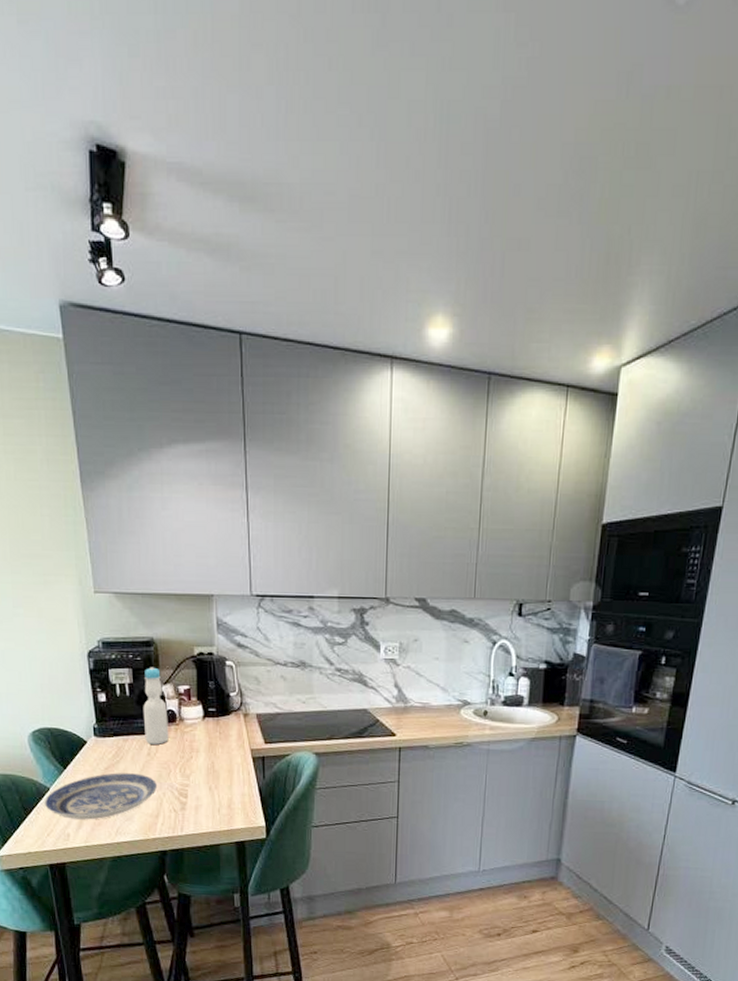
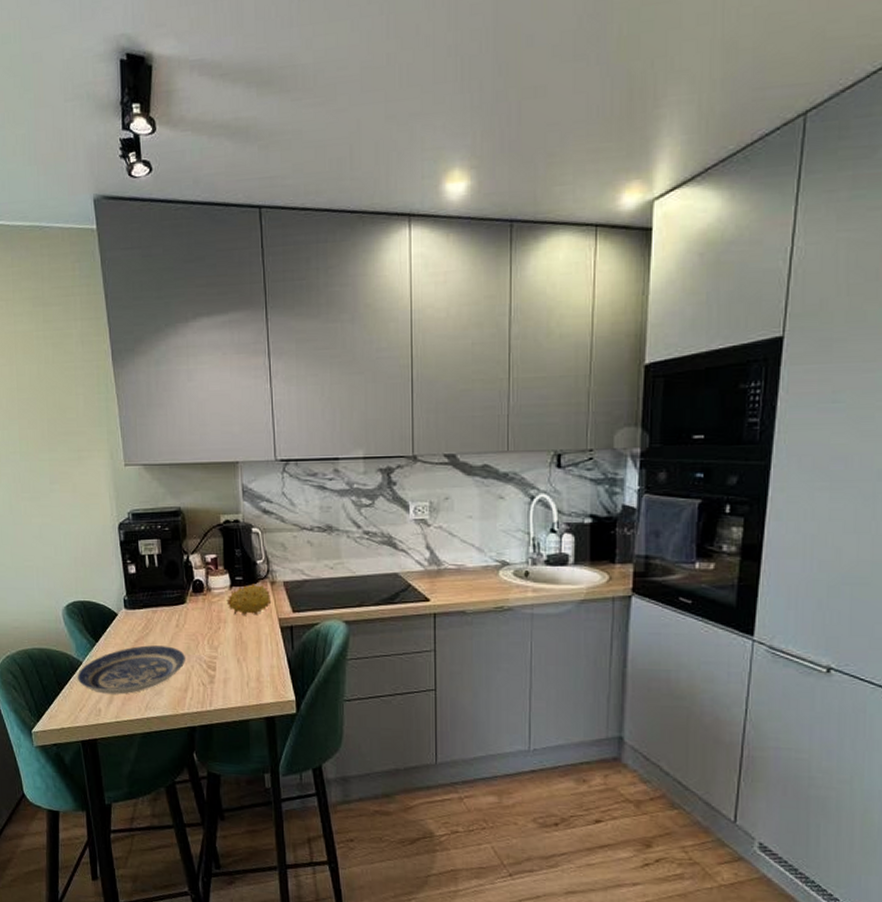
bottle: present [143,667,169,745] -> none [171,537,197,616]
fruit: none [199,715,244,746] -> present [226,584,272,616]

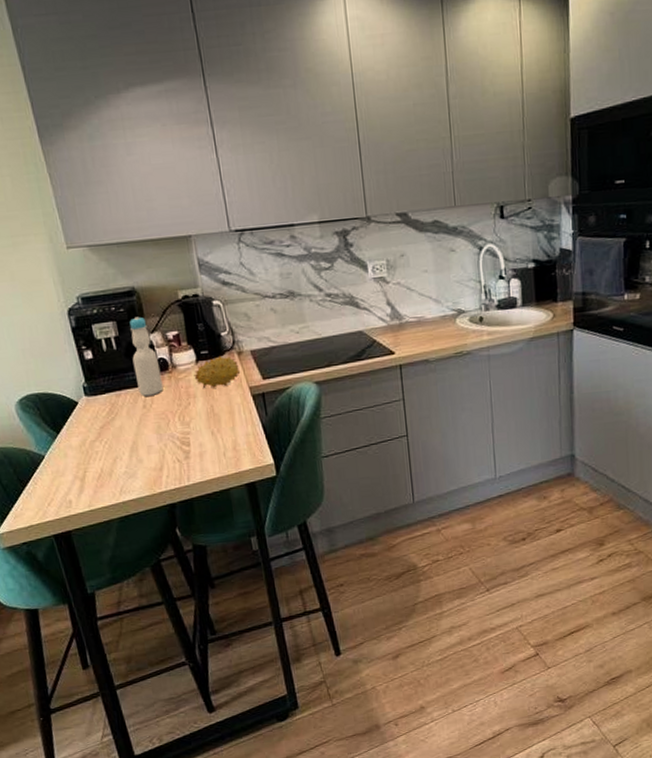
plate: present [78,645,185,695] -> none [41,428,157,485]
bottle: none [171,537,197,616] -> present [129,316,163,396]

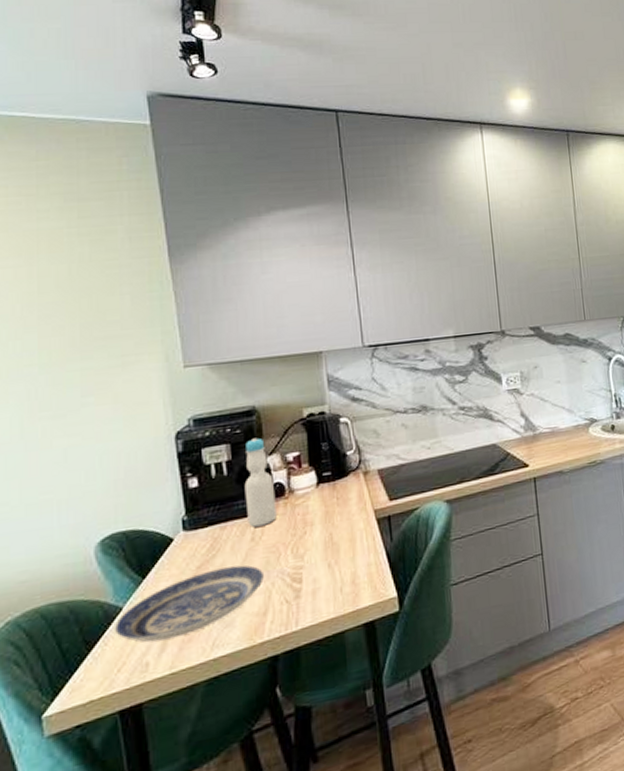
plate: none [41,428,157,485] -> present [115,565,264,642]
fruit: present [194,356,241,388] -> none [313,477,366,514]

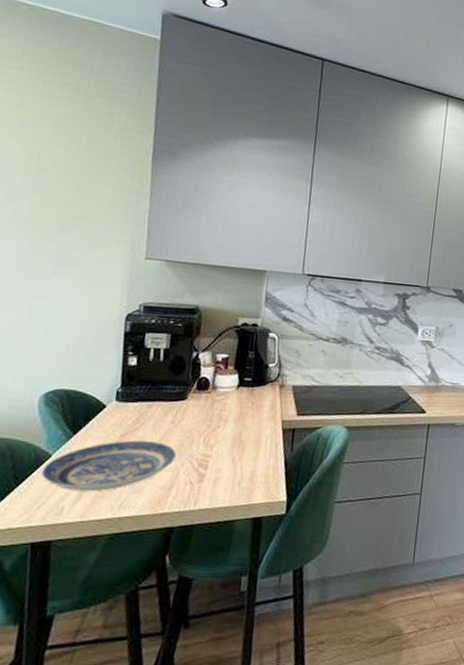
bottle: present [244,438,277,527] -> none [171,334,201,412]

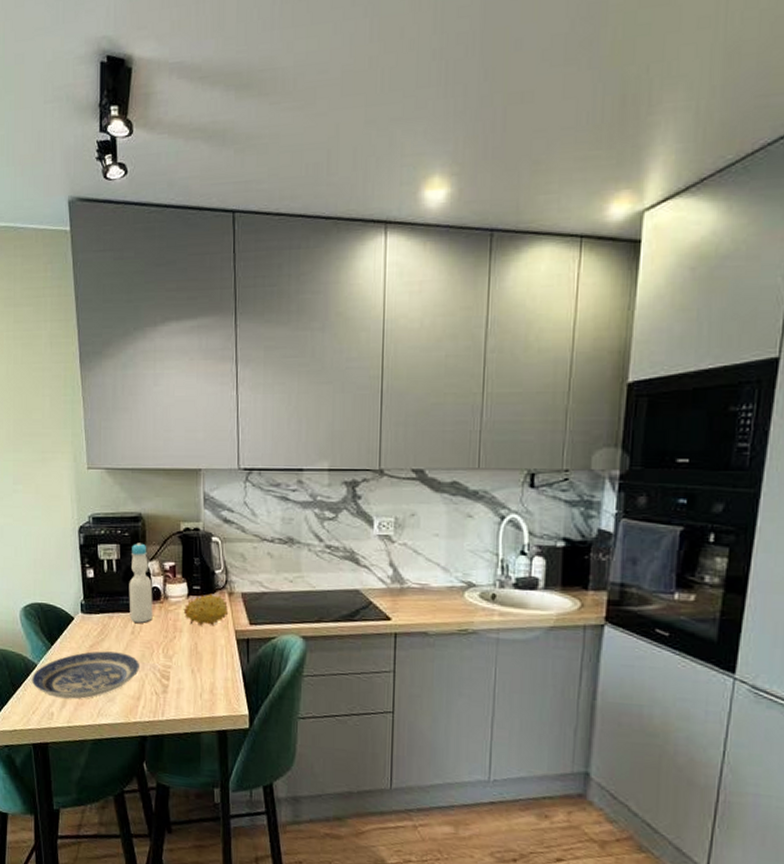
bottle: none [171,334,201,412] -> present [129,543,153,623]
fruit: none [231,385,278,417] -> present [183,594,229,626]

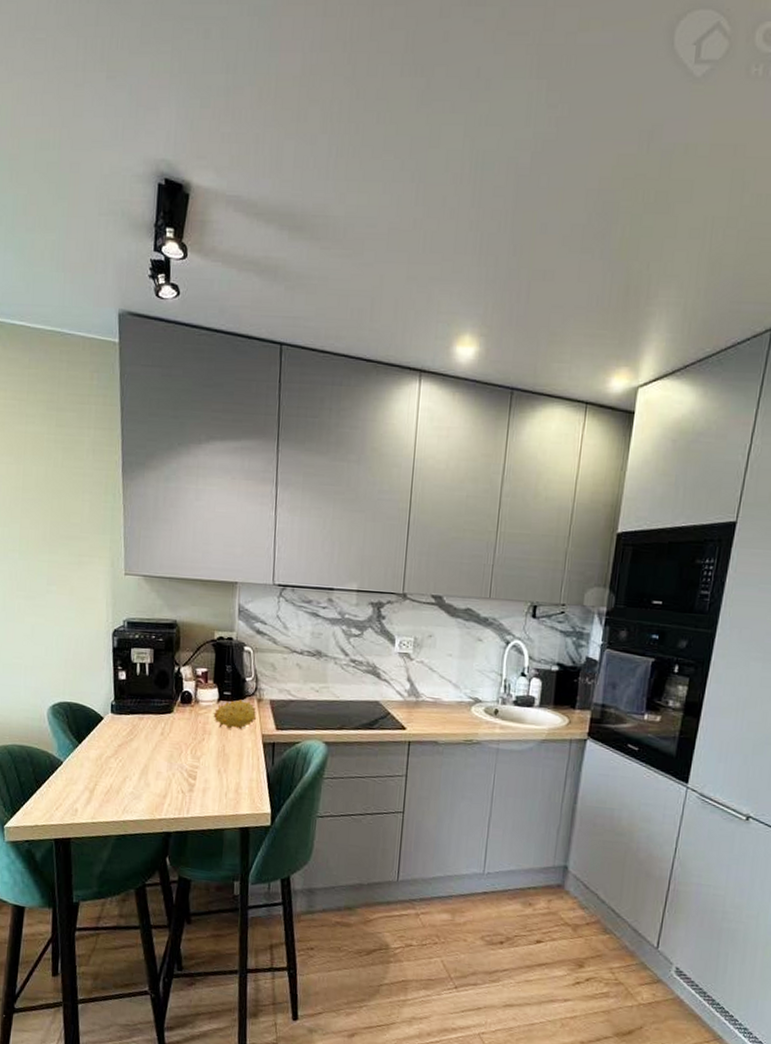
plate: present [32,651,139,699] -> none [57,750,167,796]
bottle: present [129,543,153,623] -> none [160,648,184,725]

